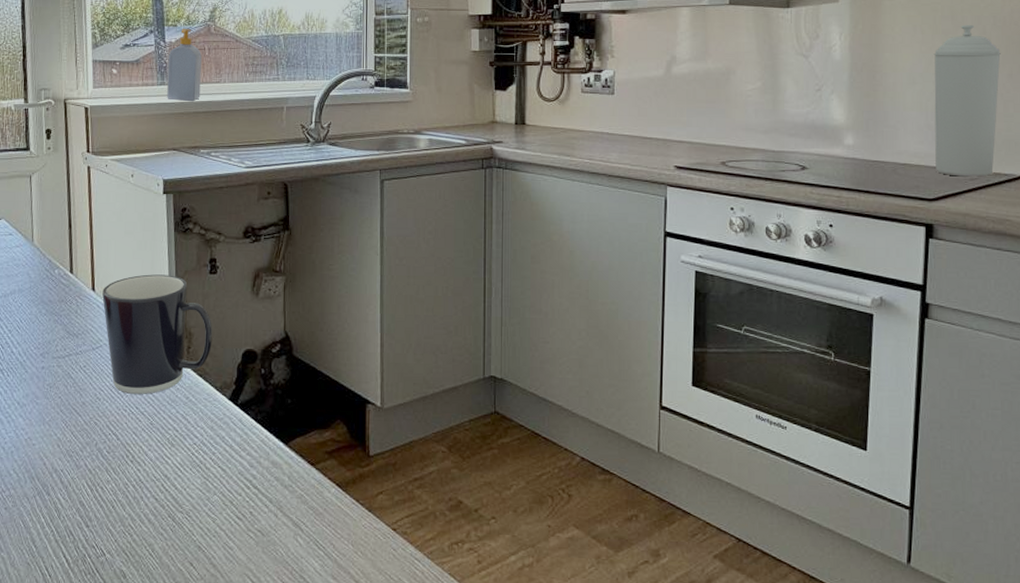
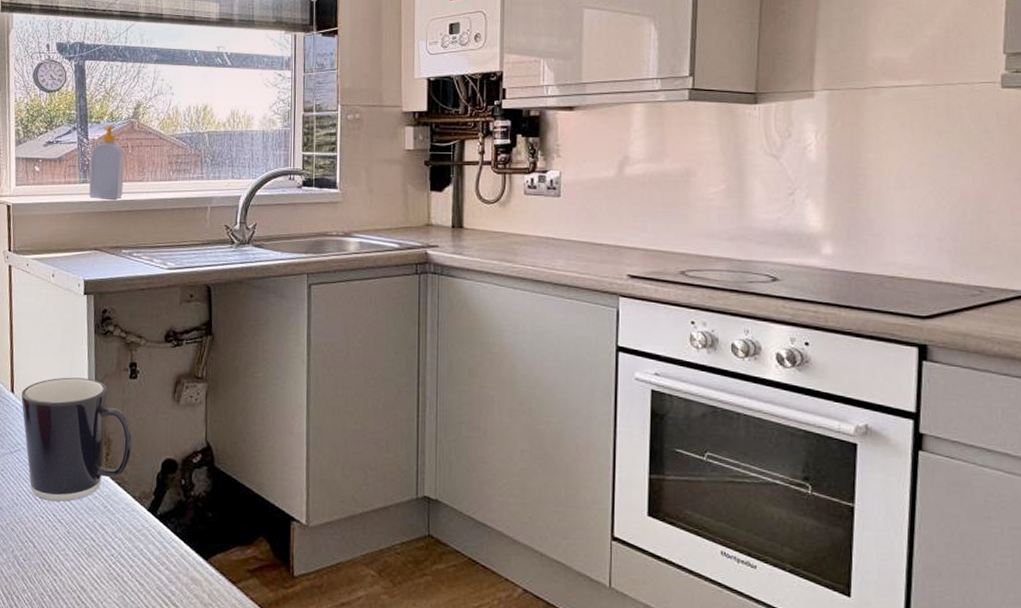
canister: present [933,25,1001,177] -> none [925,123,1006,293]

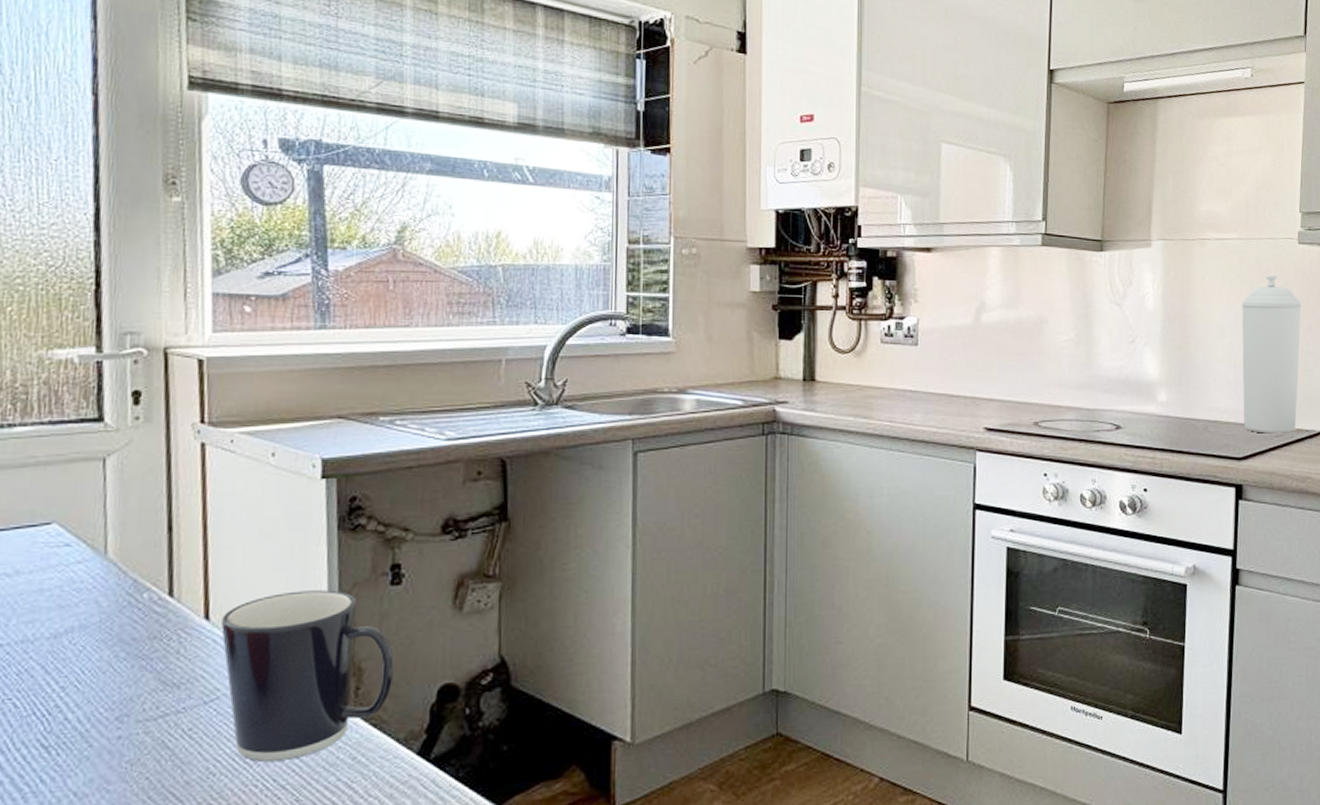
soap bottle: present [89,125,125,201] -> none [329,252,383,352]
canister: none [925,123,1006,293] -> present [1241,275,1301,434]

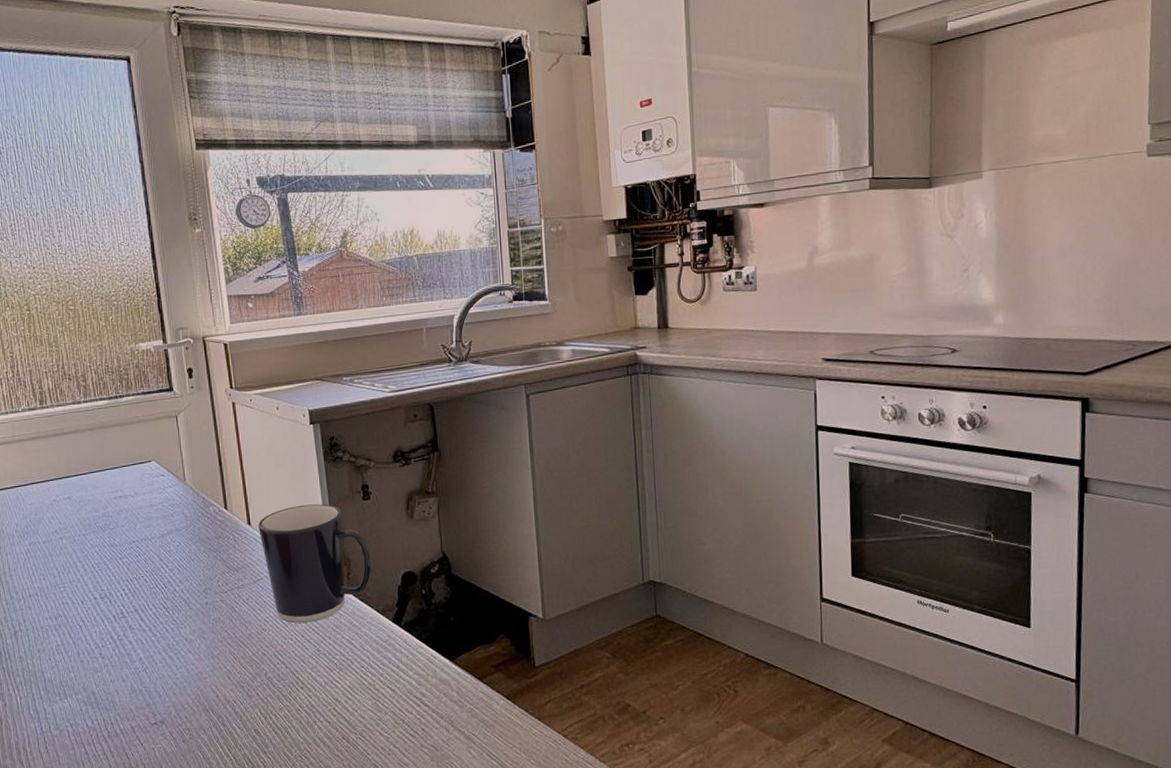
canister: present [1241,275,1301,434] -> none [1082,191,1153,348]

